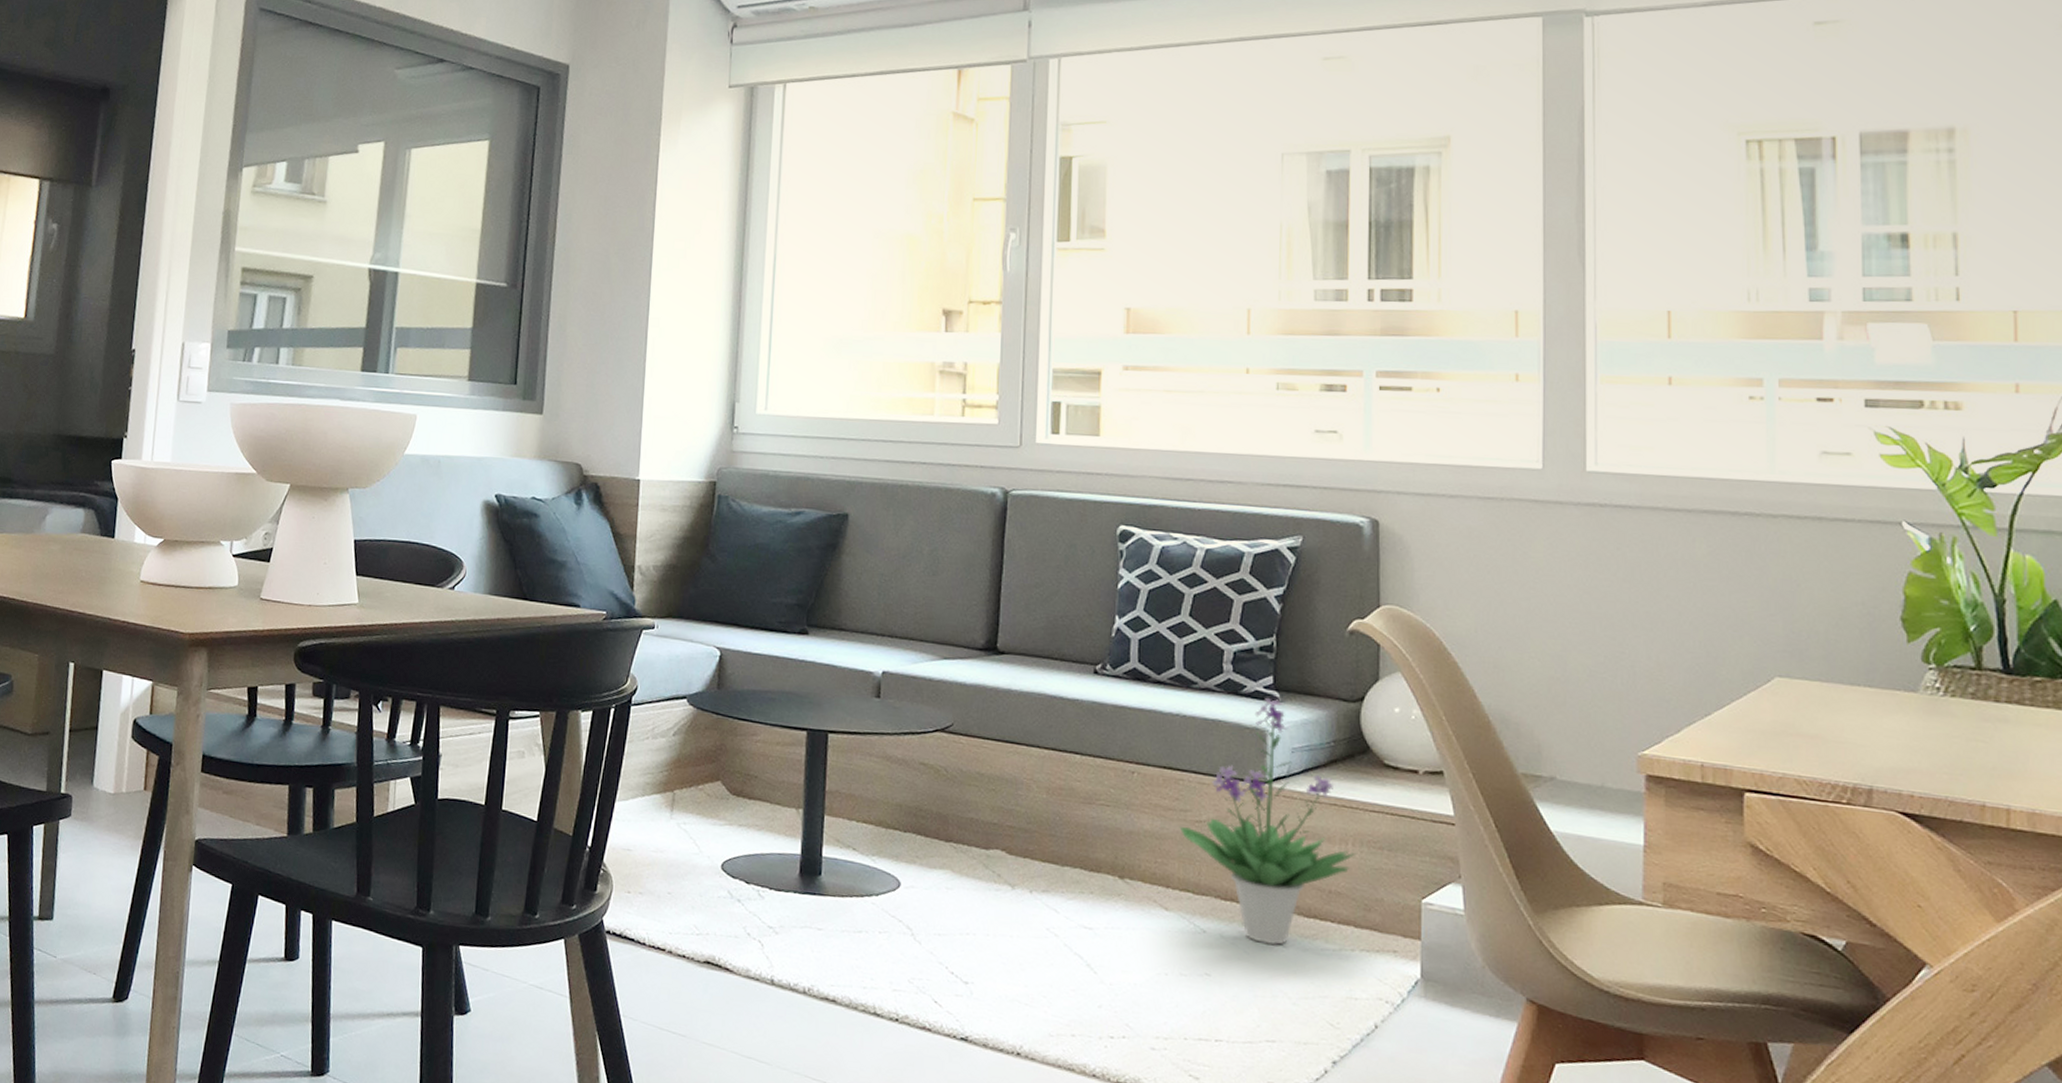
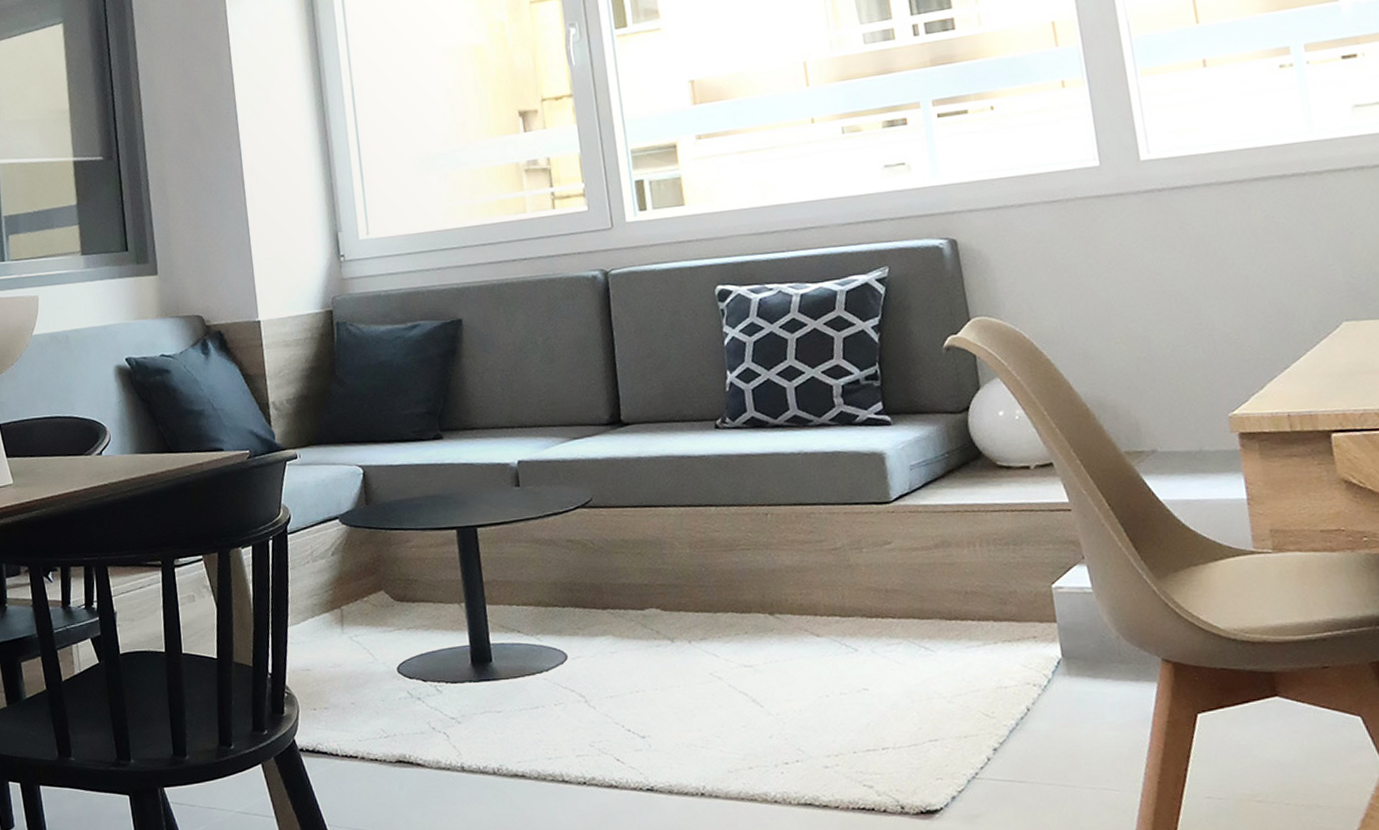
potted plant: present [1179,697,1357,946] -> none [817,421,985,652]

